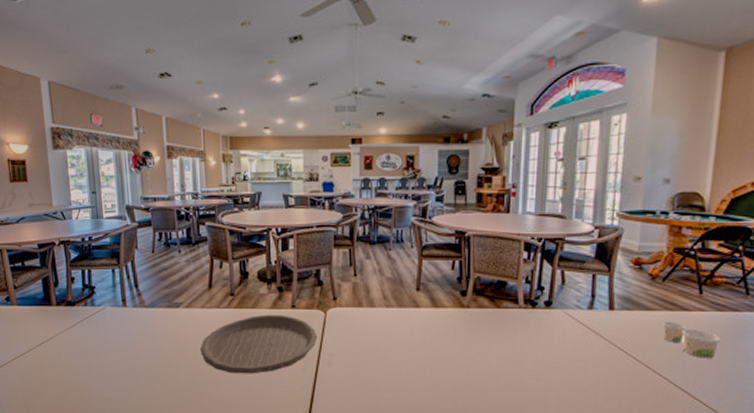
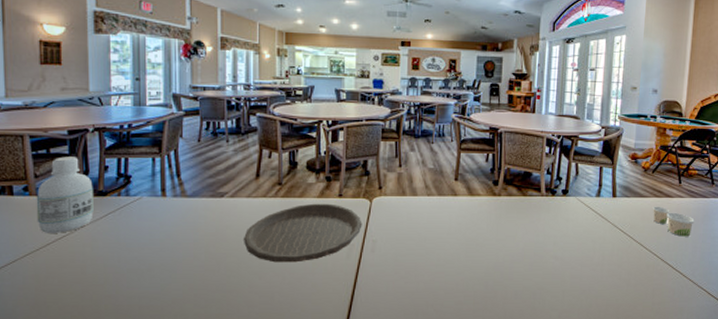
bottle: none [16,269,65,340] -> present [36,156,94,233]

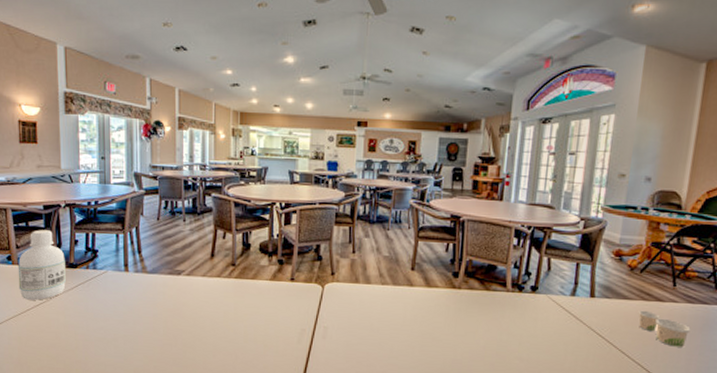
plate: present [244,203,362,263] -> none [199,285,314,344]

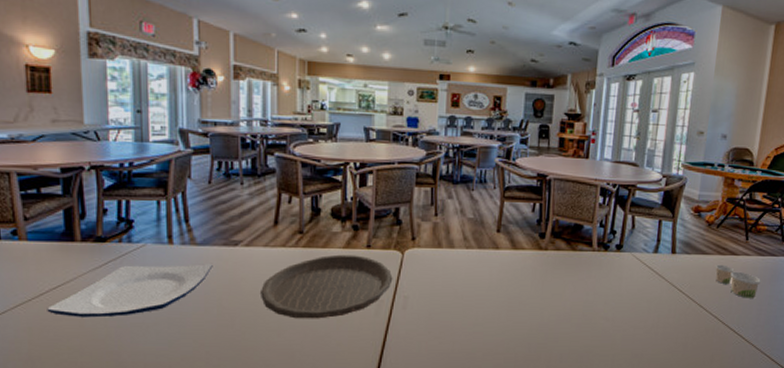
bottle: present [17,230,66,300] -> none [26,197,92,282]
plate: none [32,288,160,332] -> present [47,264,213,318]
plate: none [199,285,314,344] -> present [261,254,393,319]

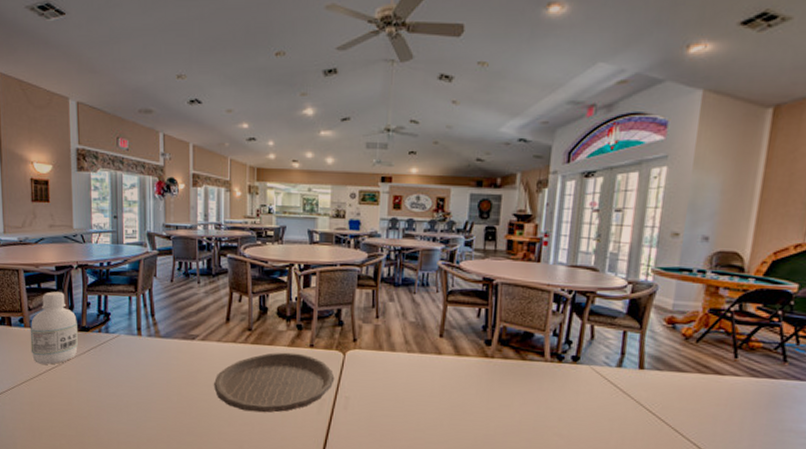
bottle: none [26,197,92,282] -> present [30,291,78,365]
plate: present [47,264,213,318] -> none [44,352,174,398]
paper cup: present [715,264,761,298] -> none [694,384,755,426]

